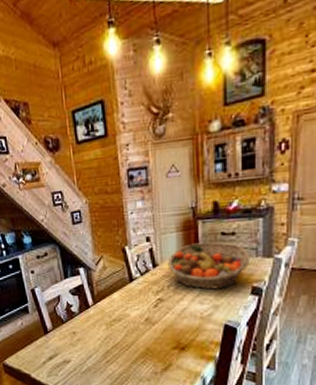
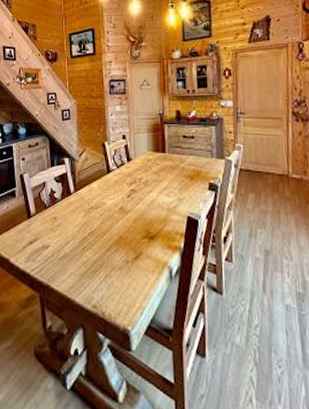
fruit basket: present [167,242,251,290] -> none [139,143,207,184]

